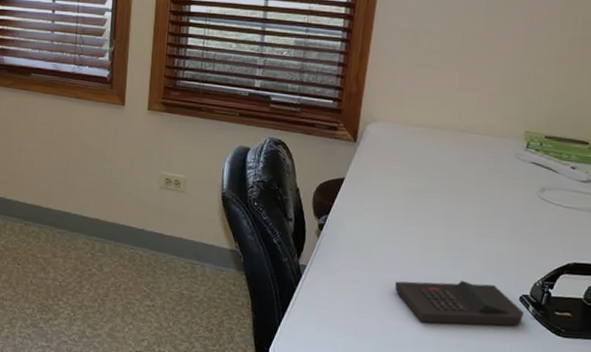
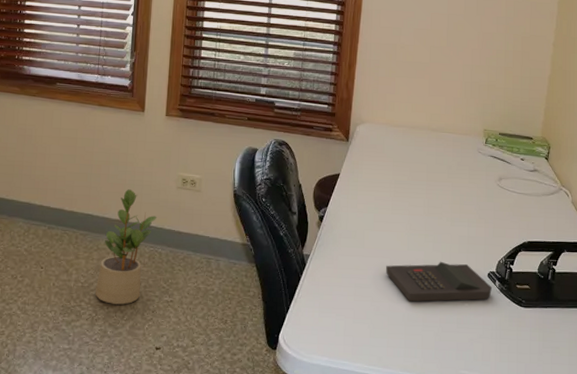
potted plant: none [74,187,138,306] -> present [95,189,157,305]

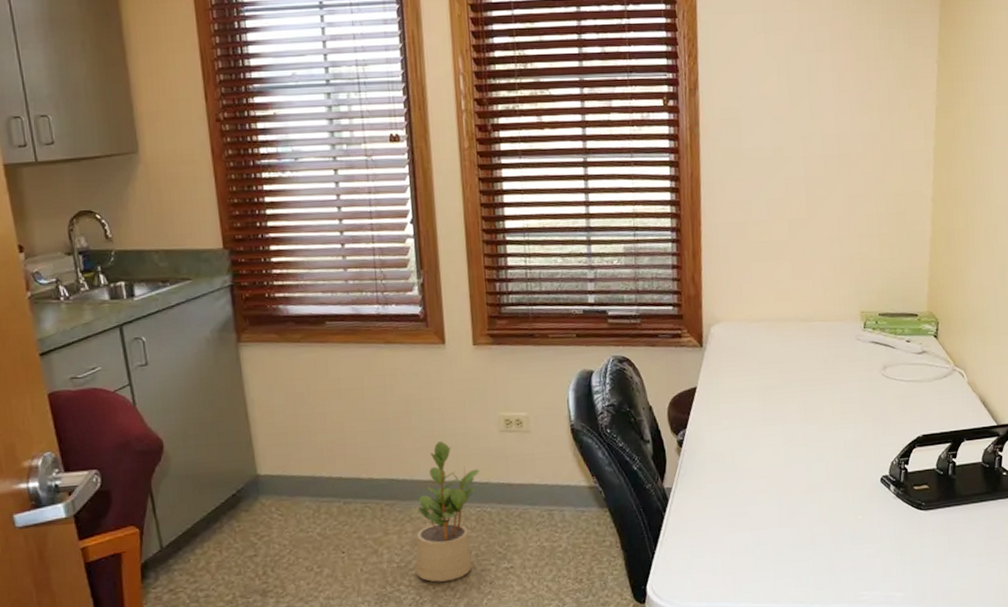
calculator: present [386,261,492,302] -> none [763,471,887,524]

